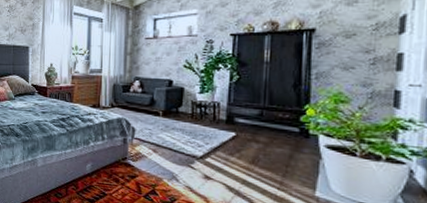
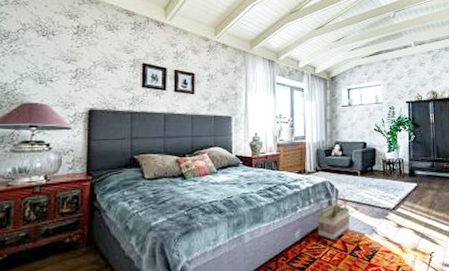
basket: none [109,133,148,179] -> present [317,194,350,240]

